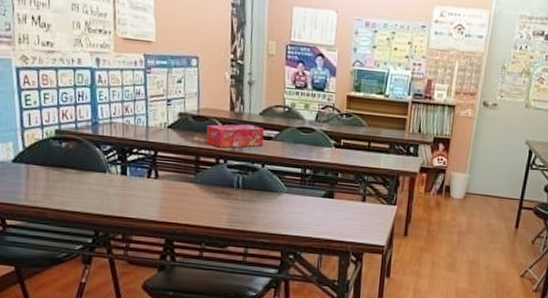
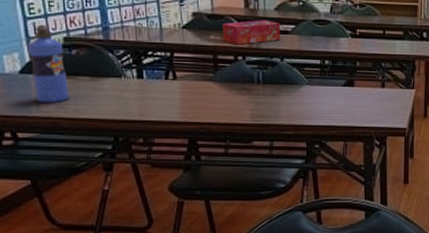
water bottle: none [21,115,56,194] -> present [27,24,69,104]

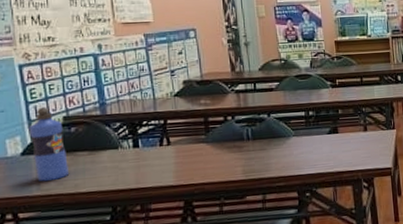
tissue box: present [222,20,281,45] -> none [211,80,267,106]

